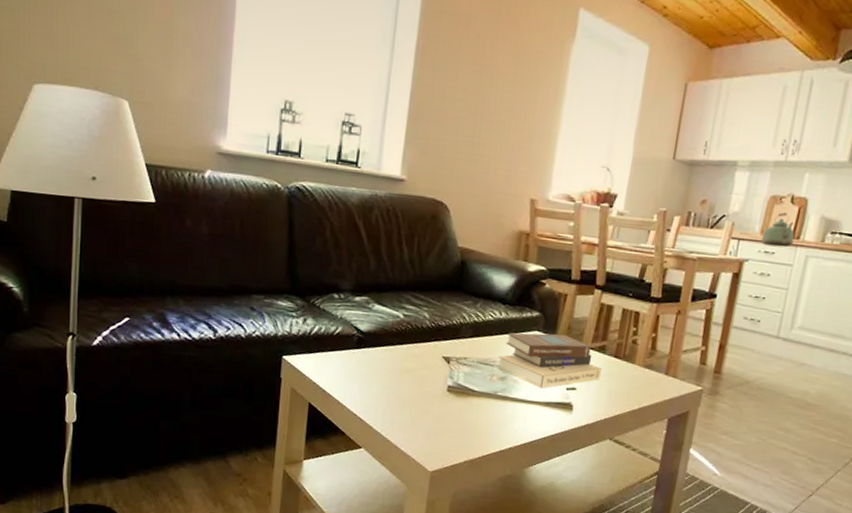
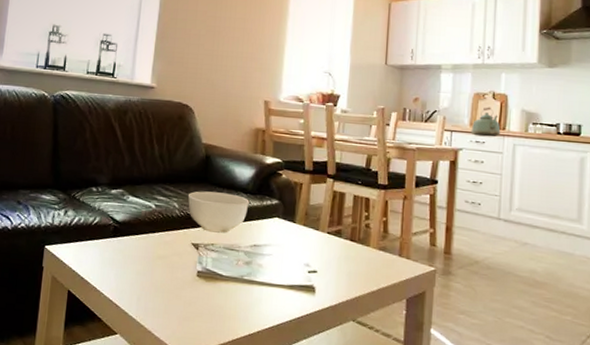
bowl: none [439,300,508,347] -> present [187,191,250,233]
books: present [496,332,602,389] -> none [242,219,339,272]

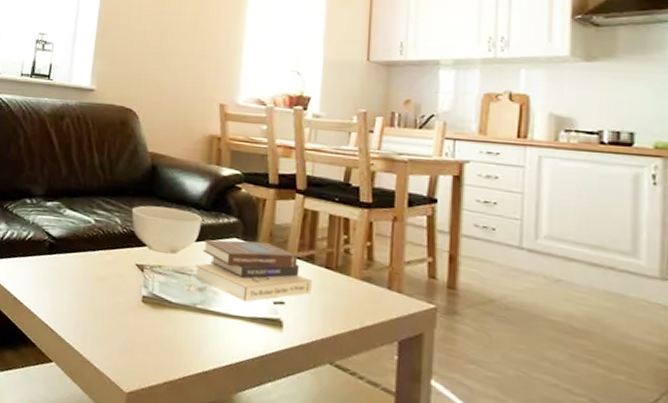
books: none [242,219,339,272] -> present [194,239,312,302]
kettle: present [471,107,501,137] -> none [480,110,521,147]

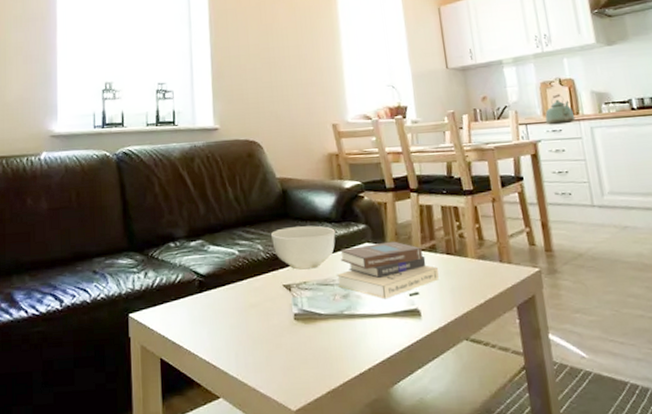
kettle: none [480,110,521,147] -> present [545,94,576,125]

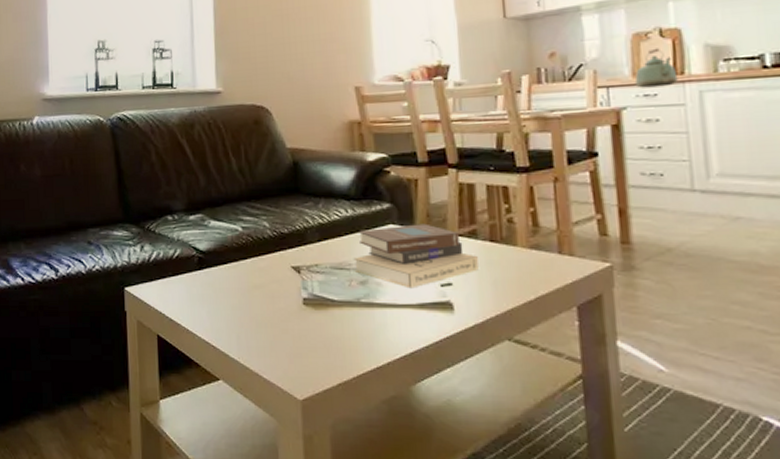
bowl: present [270,225,336,270] -> none [278,202,355,251]

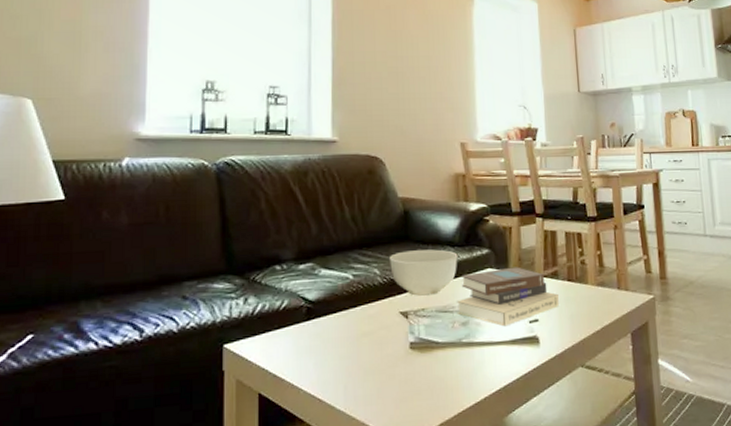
bowl: none [278,202,355,251] -> present [388,249,458,296]
kettle: present [634,48,678,88] -> none [667,125,695,155]

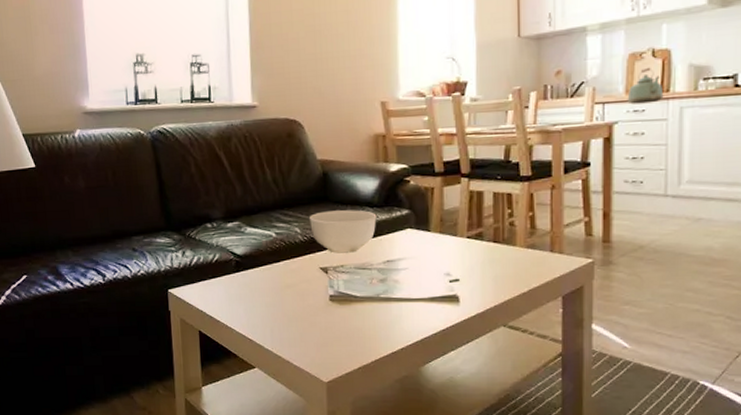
books: present [456,267,559,327] -> none [374,227,482,285]
kettle: none [667,125,695,155] -> present [627,67,664,105]

